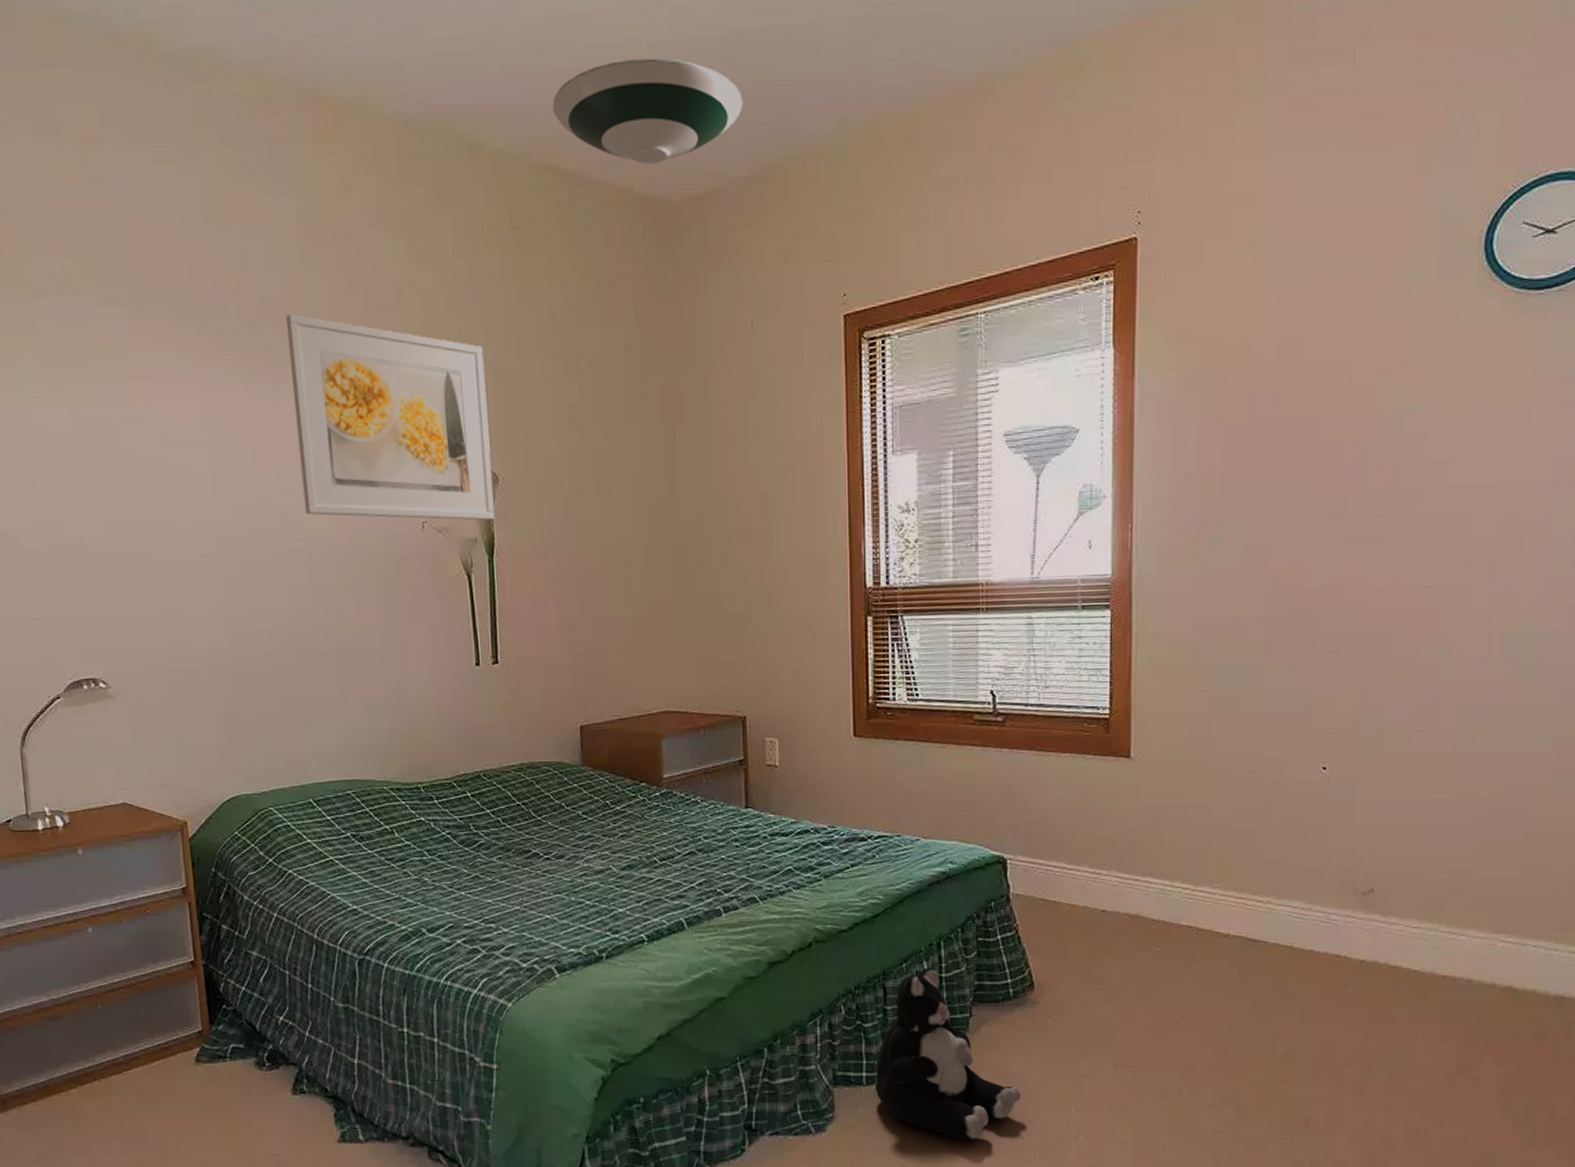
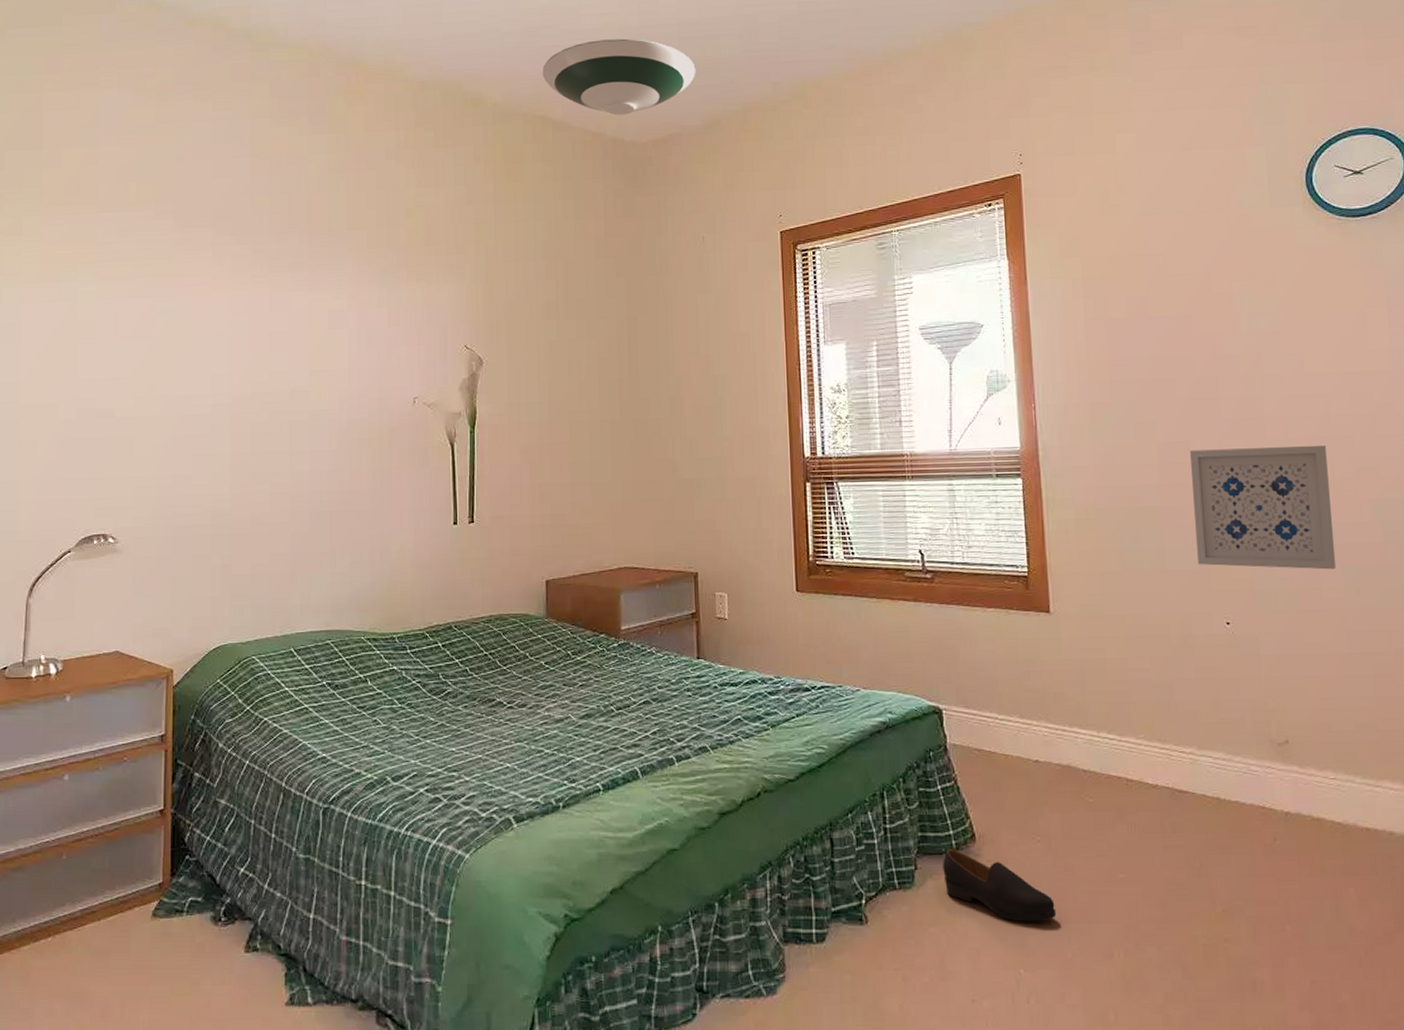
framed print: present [285,314,495,521] -> none [310,227,478,397]
plush toy: present [874,967,1021,1140] -> none [824,818,970,1003]
shoe: none [999,997,1113,1066] -> present [943,849,1057,922]
wall art: none [1299,569,1461,710] -> present [1190,445,1337,570]

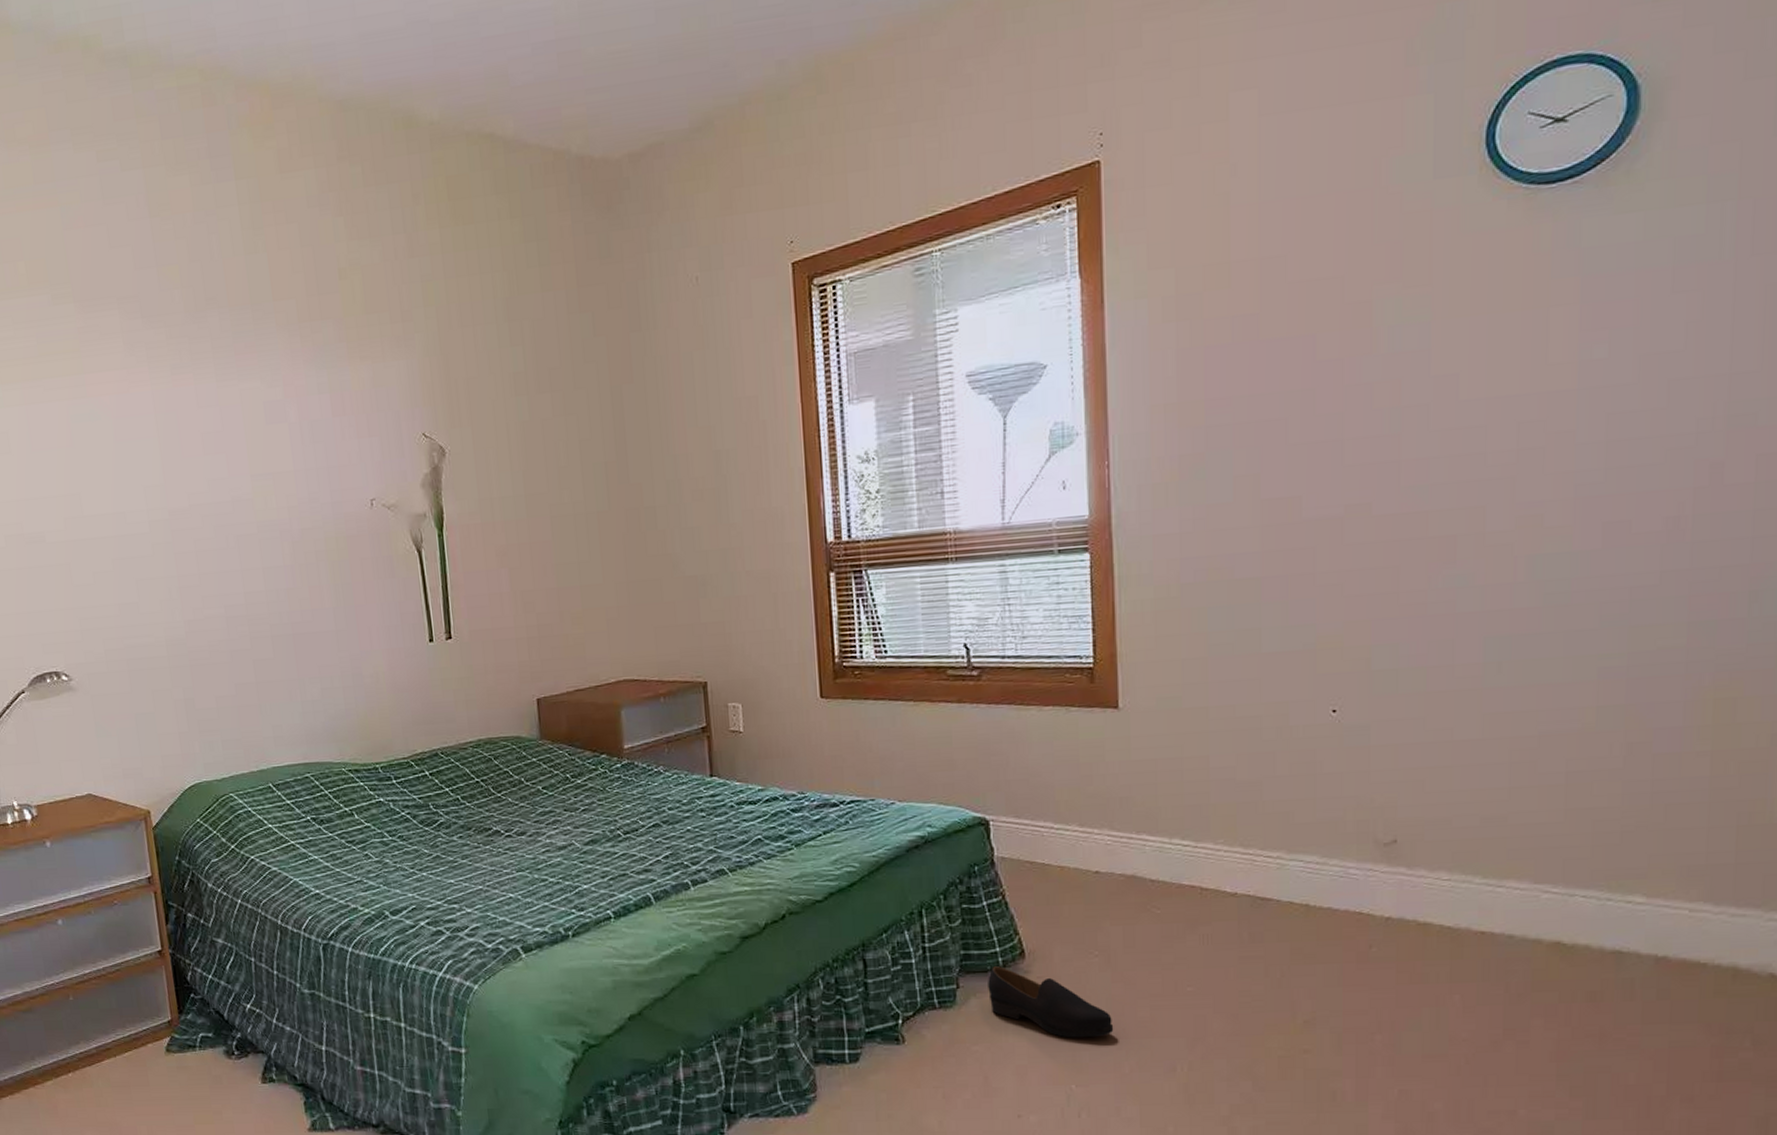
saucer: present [542,38,696,116] -> none [485,16,679,125]
wall art: present [1190,445,1337,570] -> none [1302,490,1478,645]

